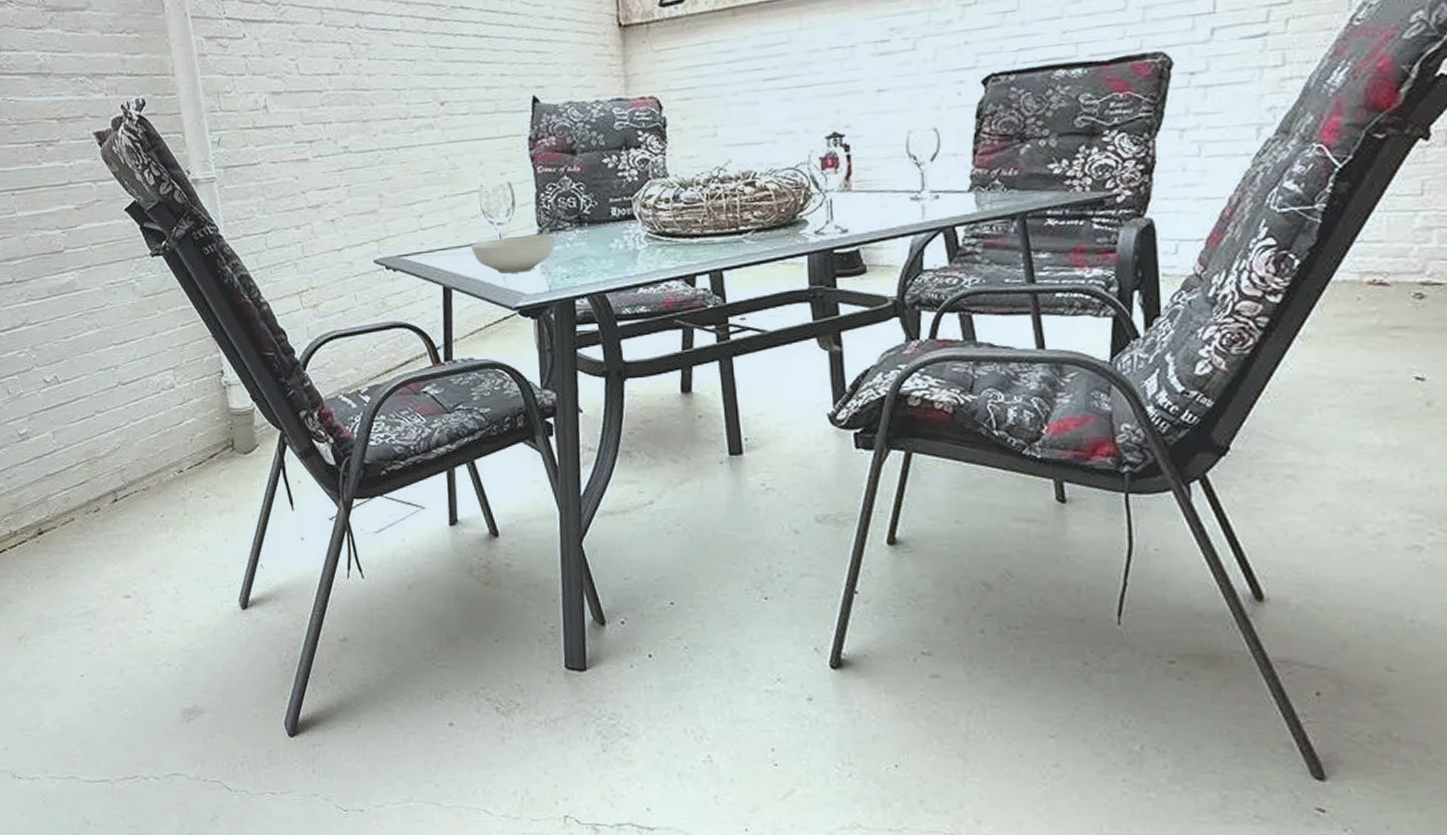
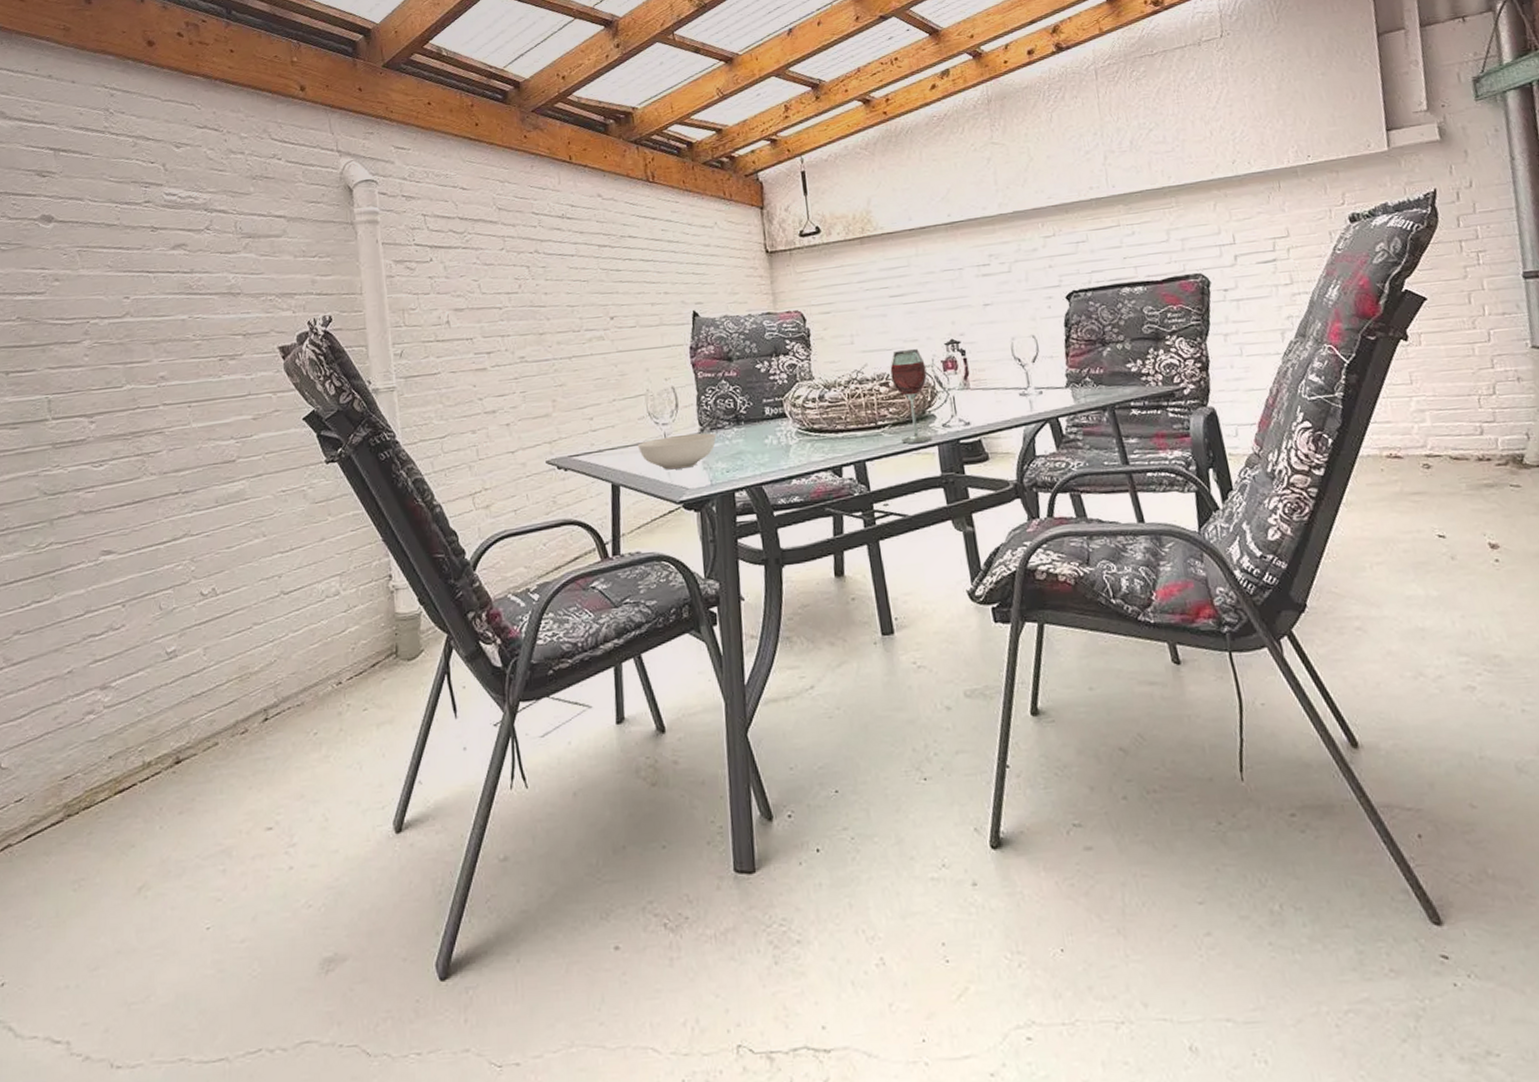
wineglass: none [758,143,802,252] -> present [890,349,932,444]

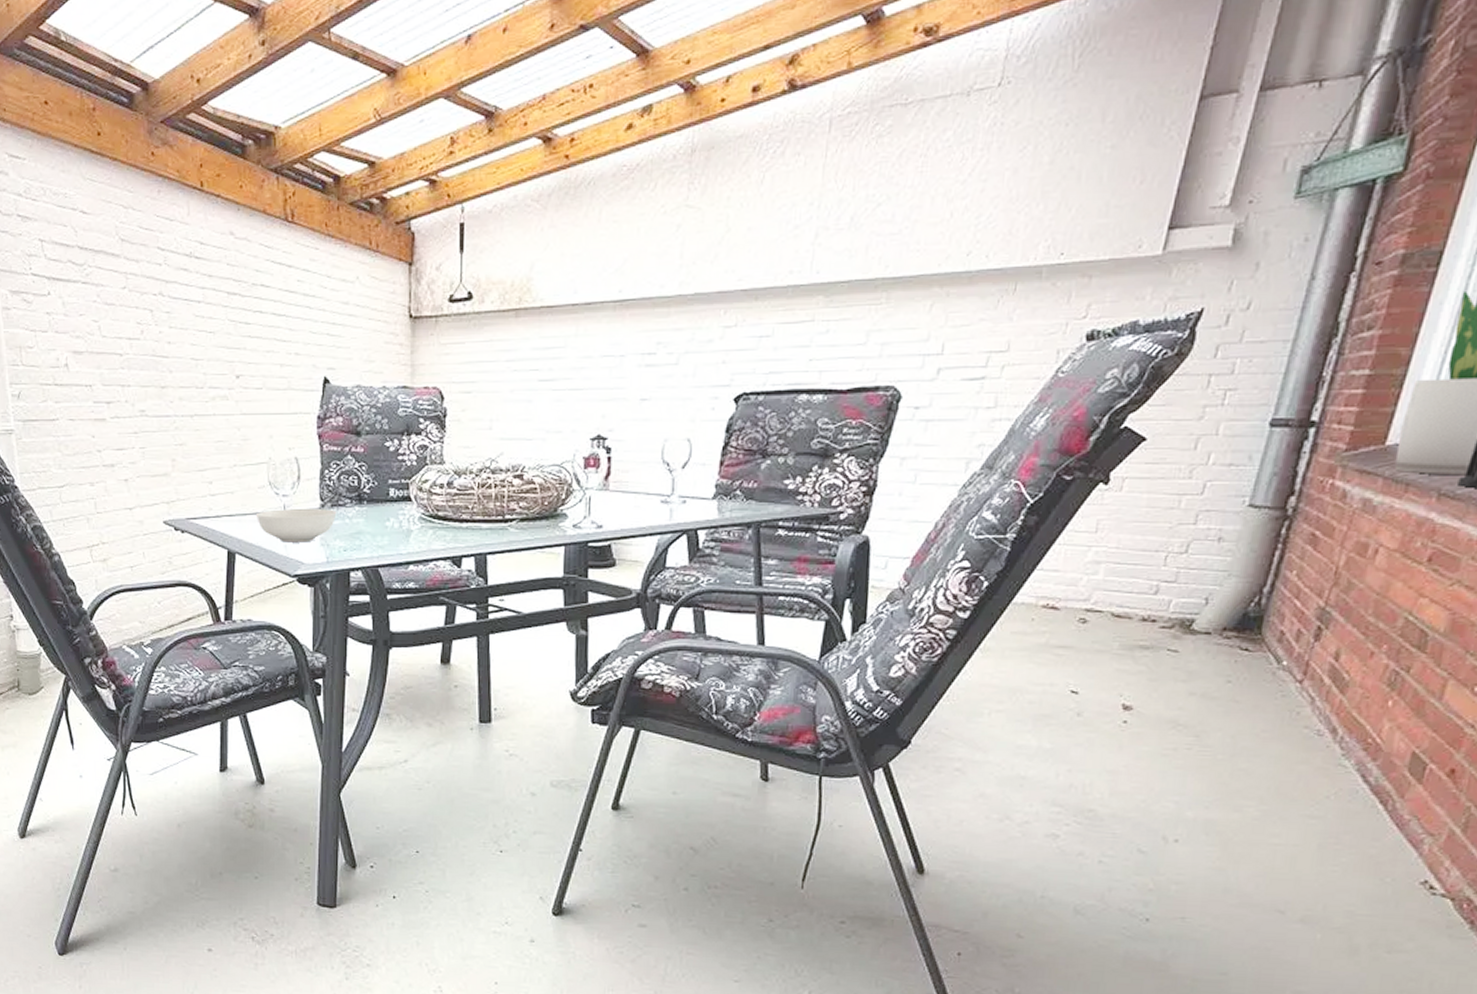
wineglass: present [890,349,932,444] -> none [527,442,566,541]

